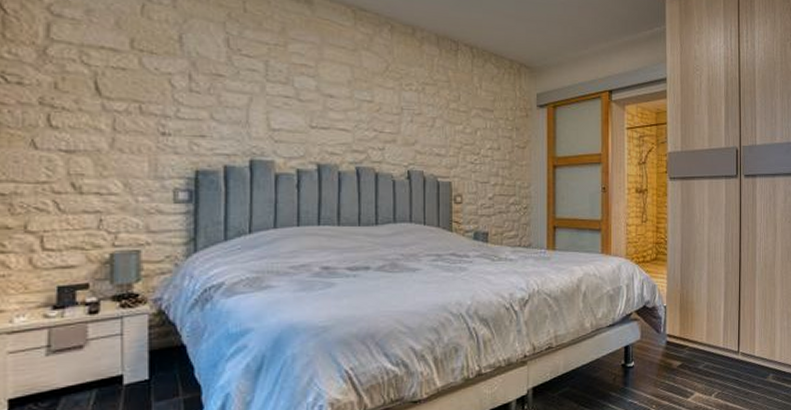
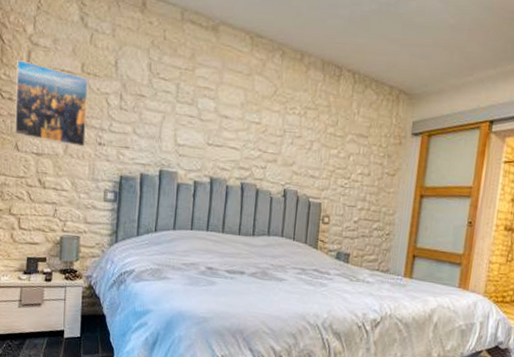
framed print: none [29,35,143,139] -> present [15,60,89,147]

